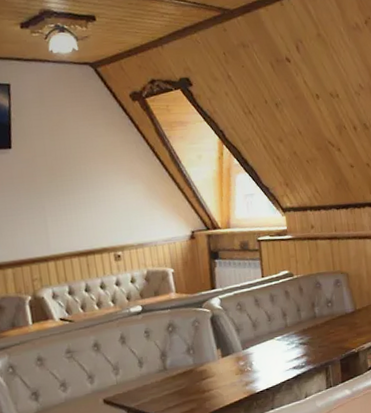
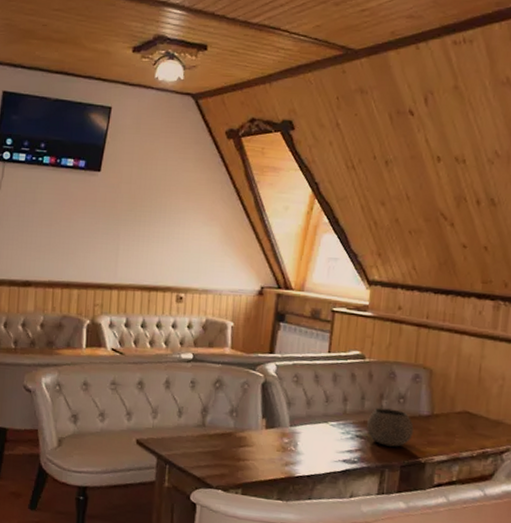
bowl: none [305,313,344,346] -> present [366,408,414,447]

